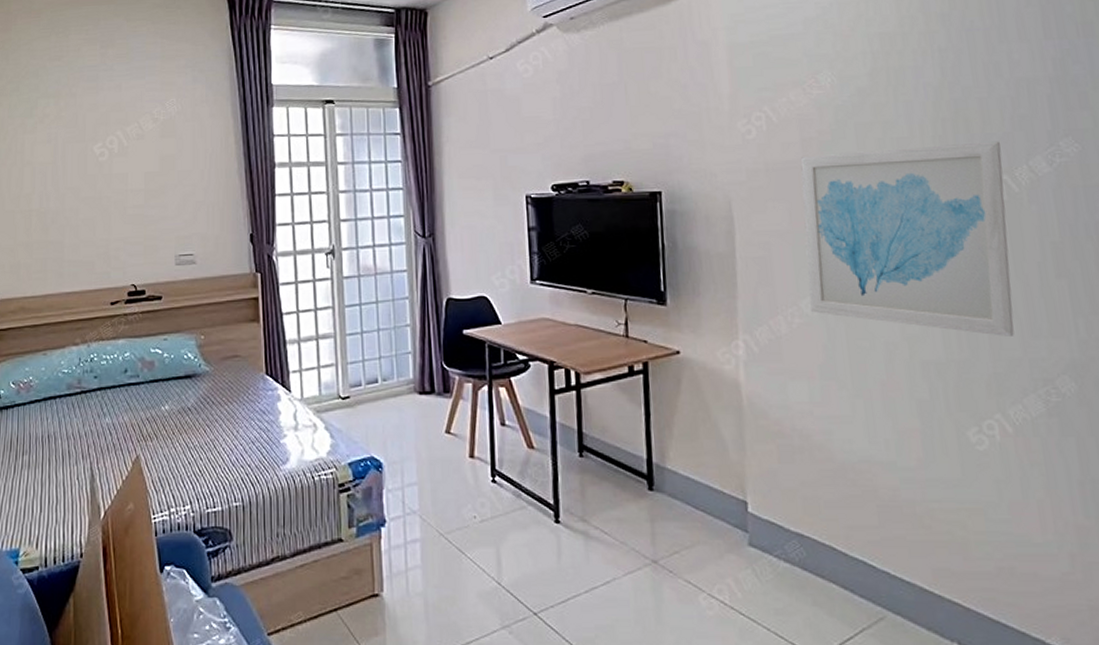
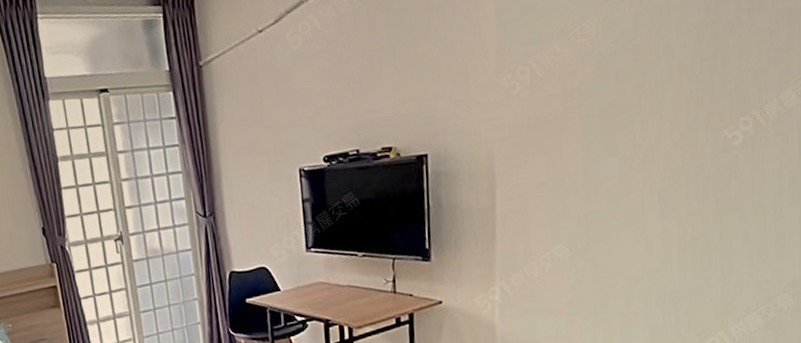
wall art: present [800,141,1015,338] -> none [560,76,754,264]

